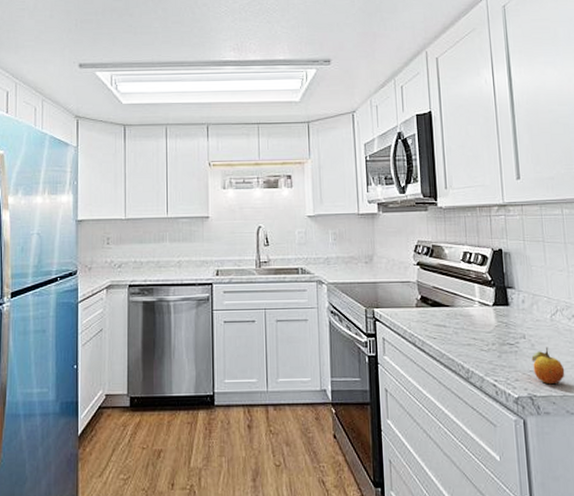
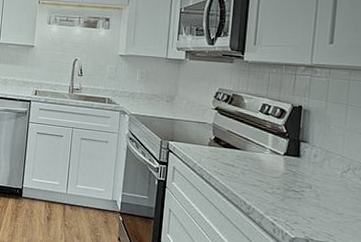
fruit: present [531,347,565,385] -> none [314,199,347,233]

